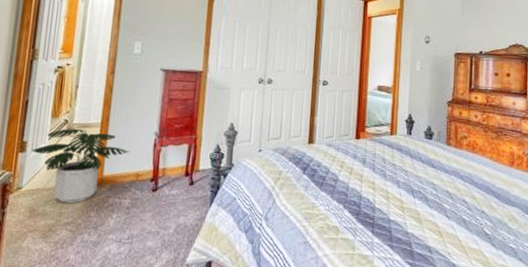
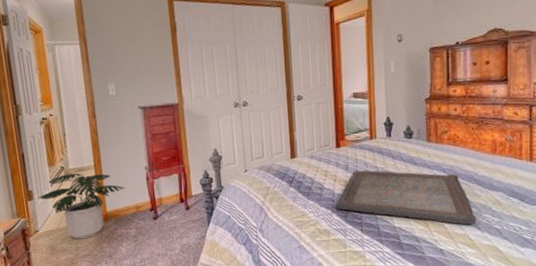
serving tray: none [349,165,492,240] -> present [336,170,477,225]

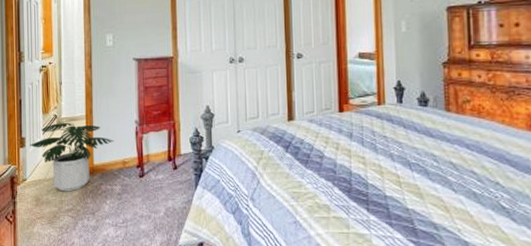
serving tray: present [336,170,477,225] -> none [338,138,511,214]

